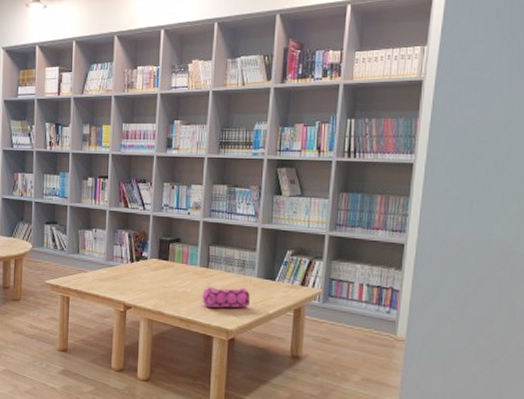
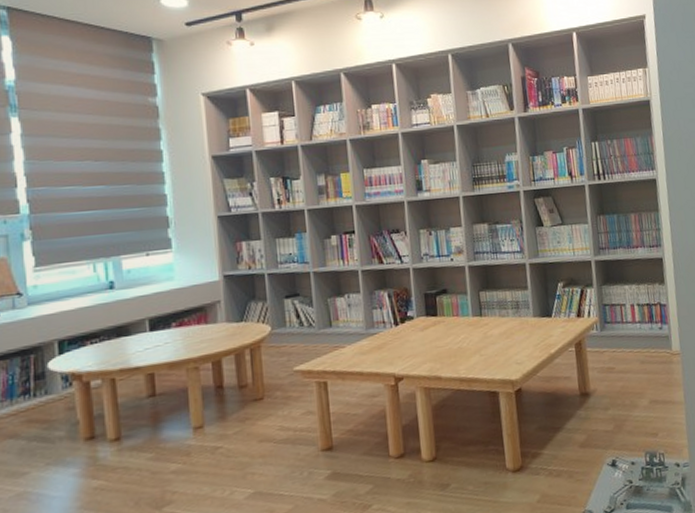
pencil case: present [202,287,251,309] -> none [480,330,531,361]

